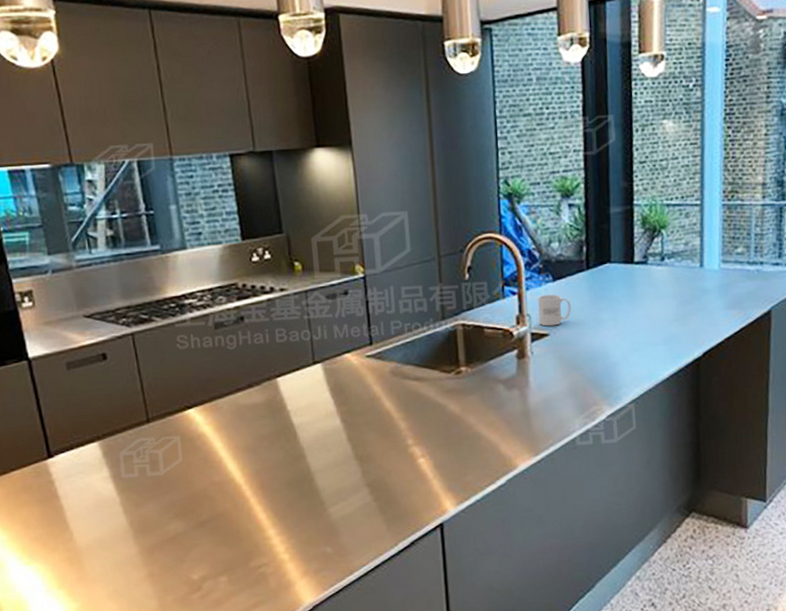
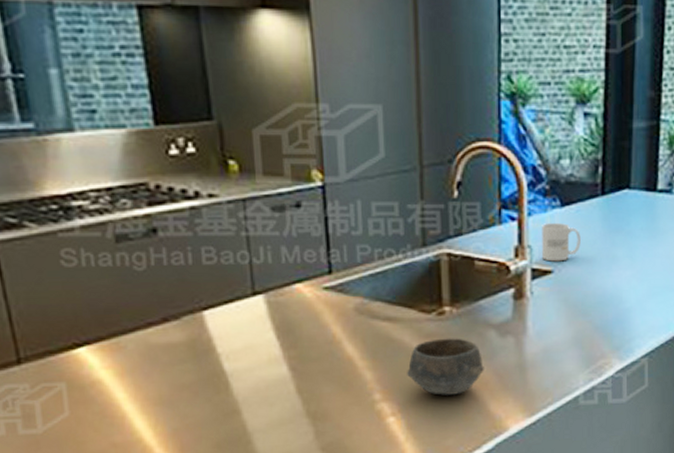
bowl: none [433,392,495,440] -> present [407,338,484,395]

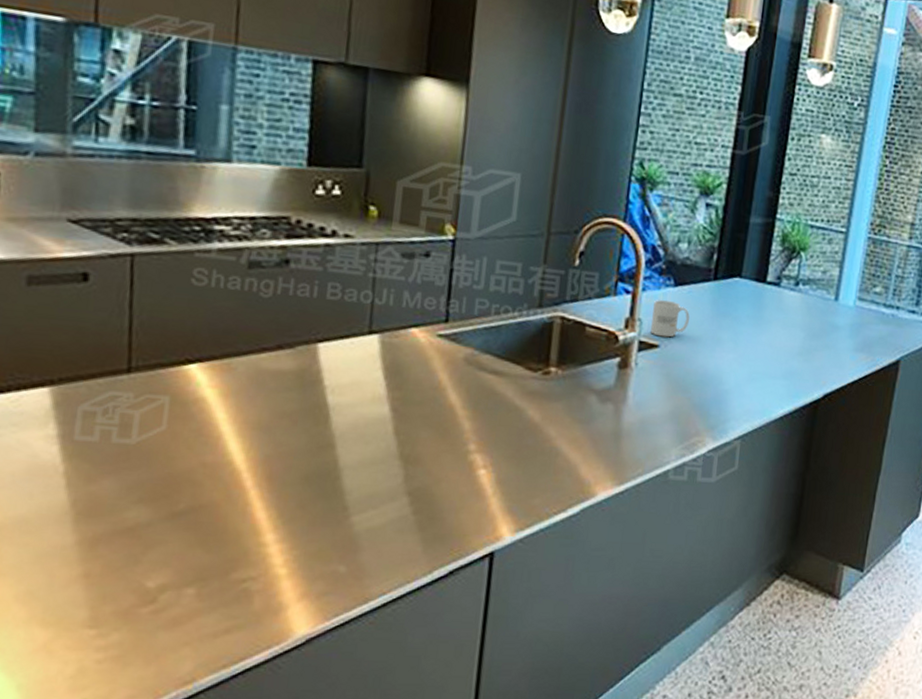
bowl: present [407,338,484,395] -> none [504,397,581,455]

